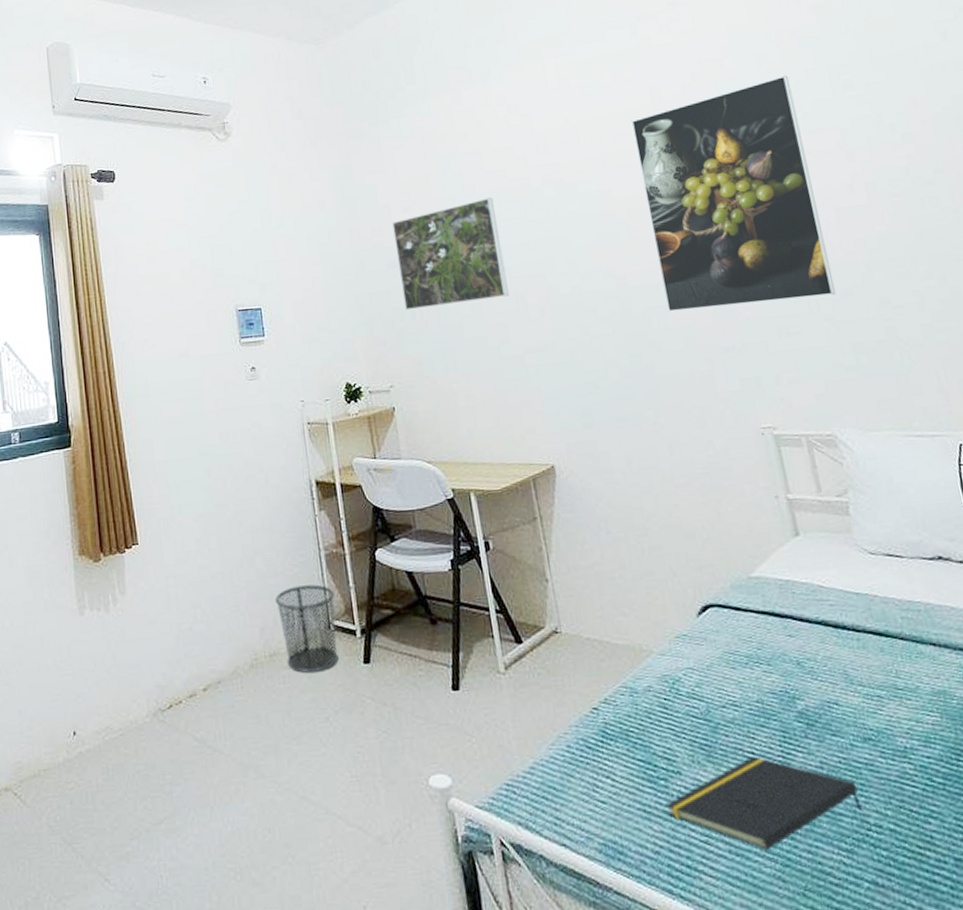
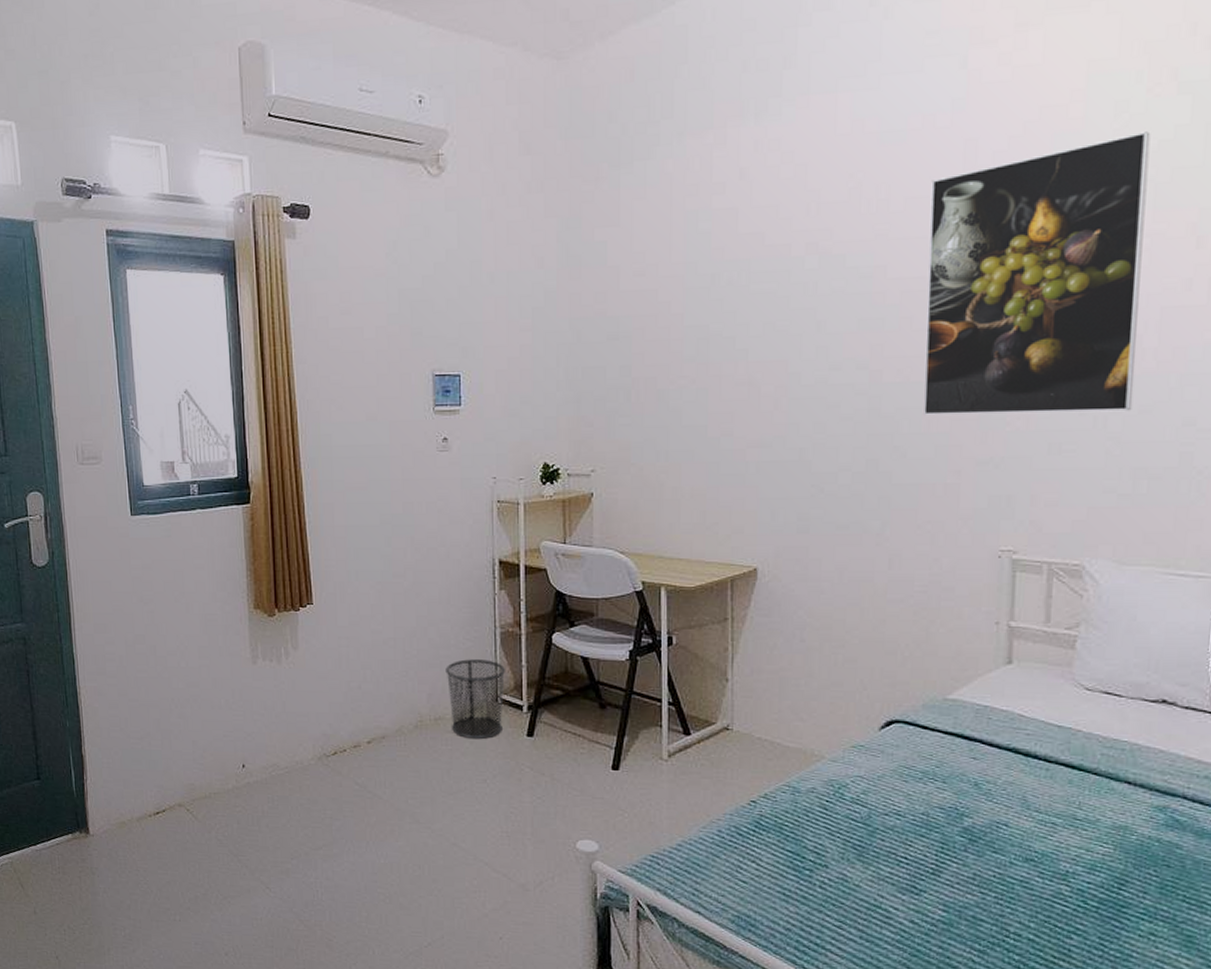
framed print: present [392,197,509,311] -> none [619,265,743,390]
notepad: present [665,756,864,851] -> none [806,861,1006,942]

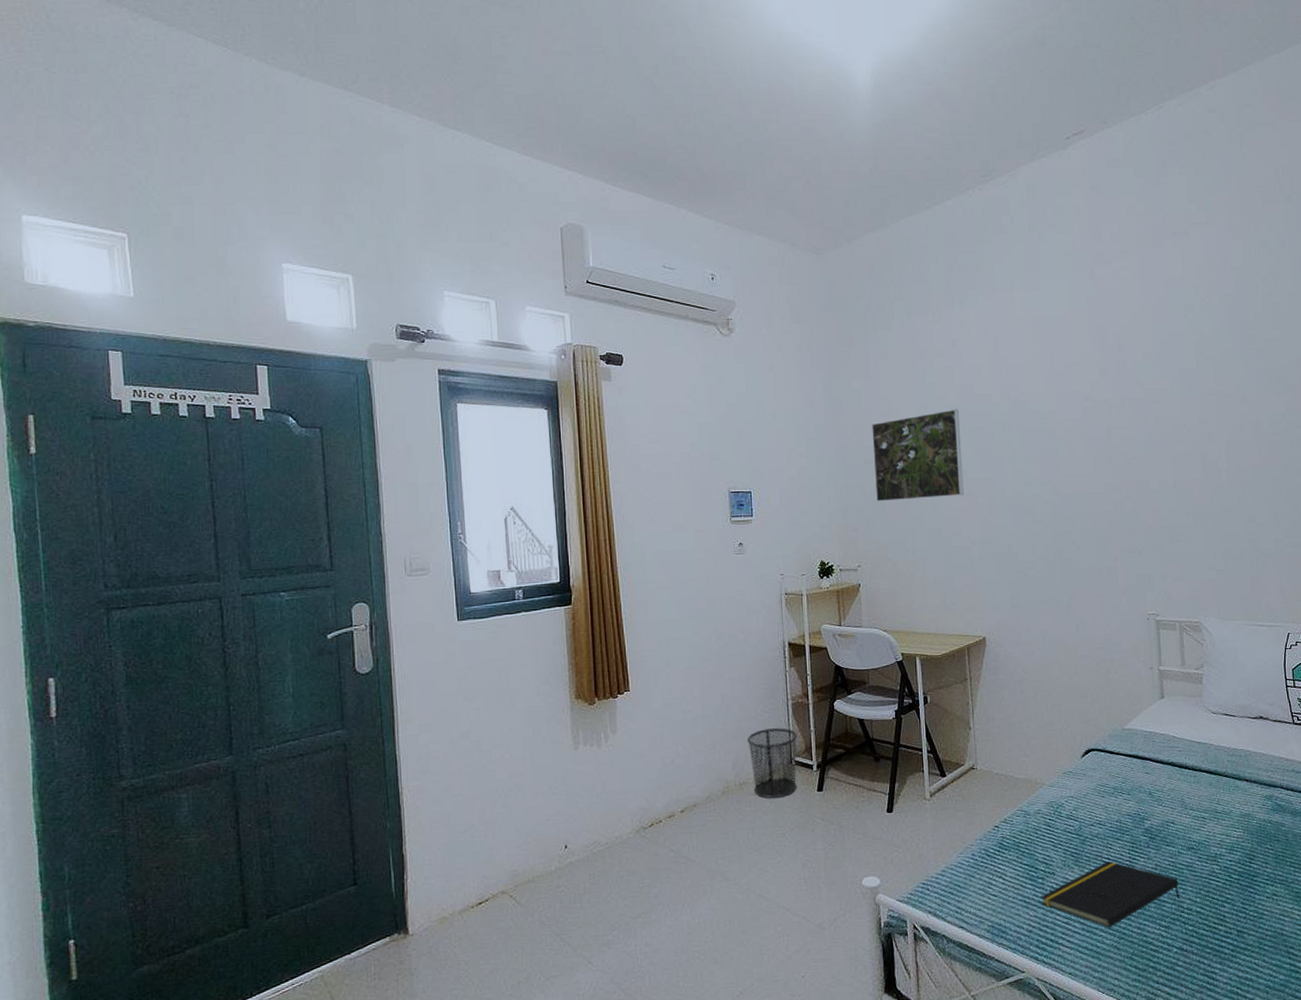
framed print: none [619,265,743,390] -> present [872,409,964,502]
notepad: none [806,861,1006,942] -> present [1040,861,1181,928]
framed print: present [922,131,1151,415] -> none [1079,326,1218,517]

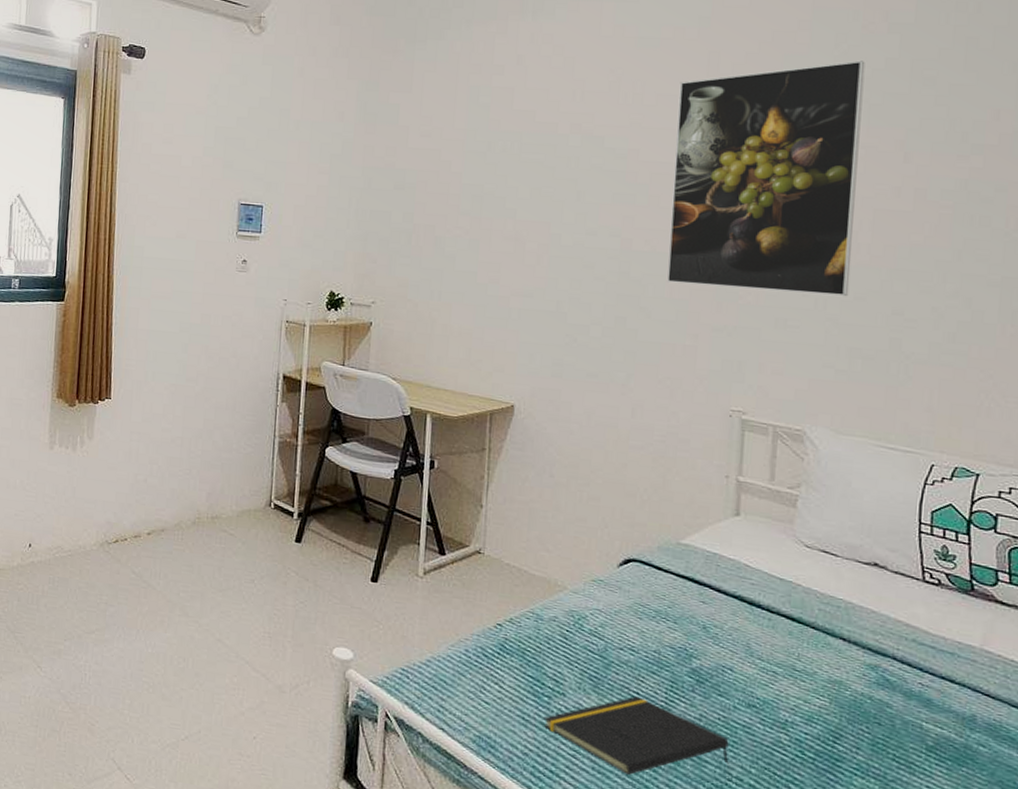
waste bin: present [747,728,798,799] -> none [226,463,281,541]
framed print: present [872,409,964,502] -> none [403,136,515,238]
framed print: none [1079,326,1218,517] -> present [666,60,865,297]

